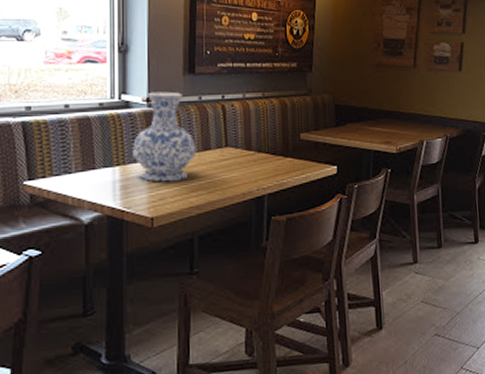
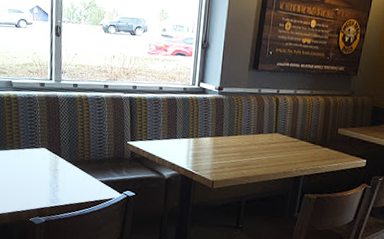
vase: present [133,91,196,182] -> none [204,82,252,156]

